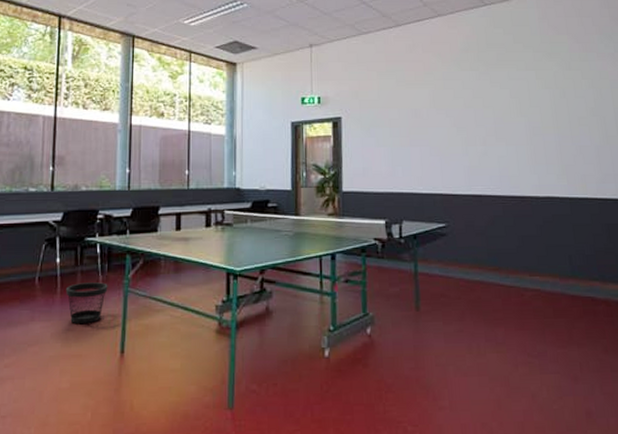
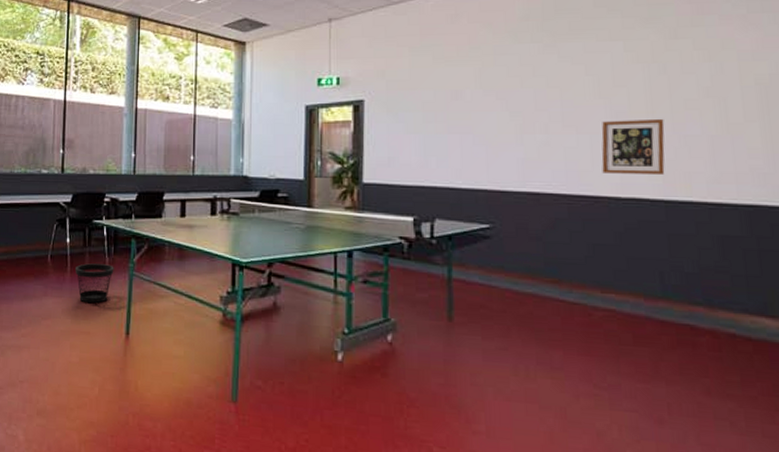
wall art: none [523,132,568,178] -> present [601,118,665,176]

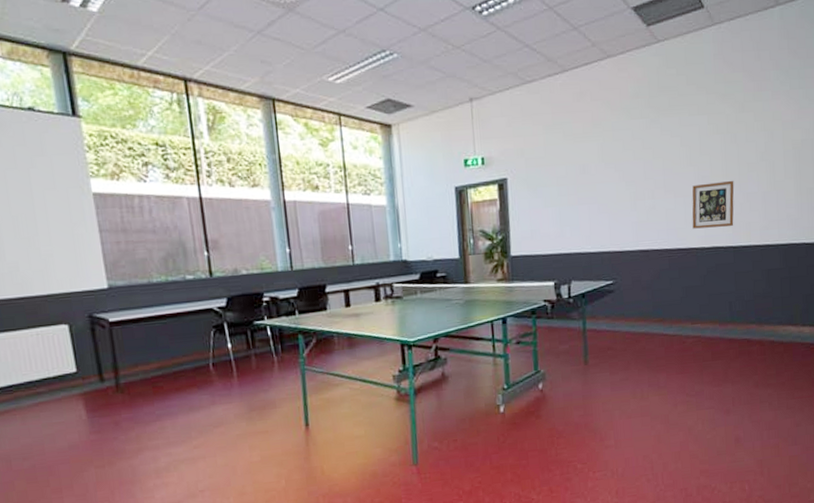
wastebasket: present [74,263,114,304] -> none [241,363,285,404]

